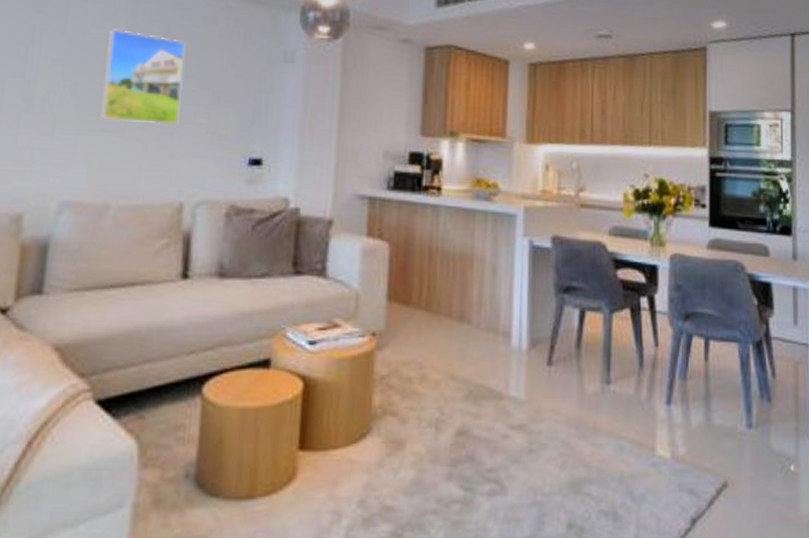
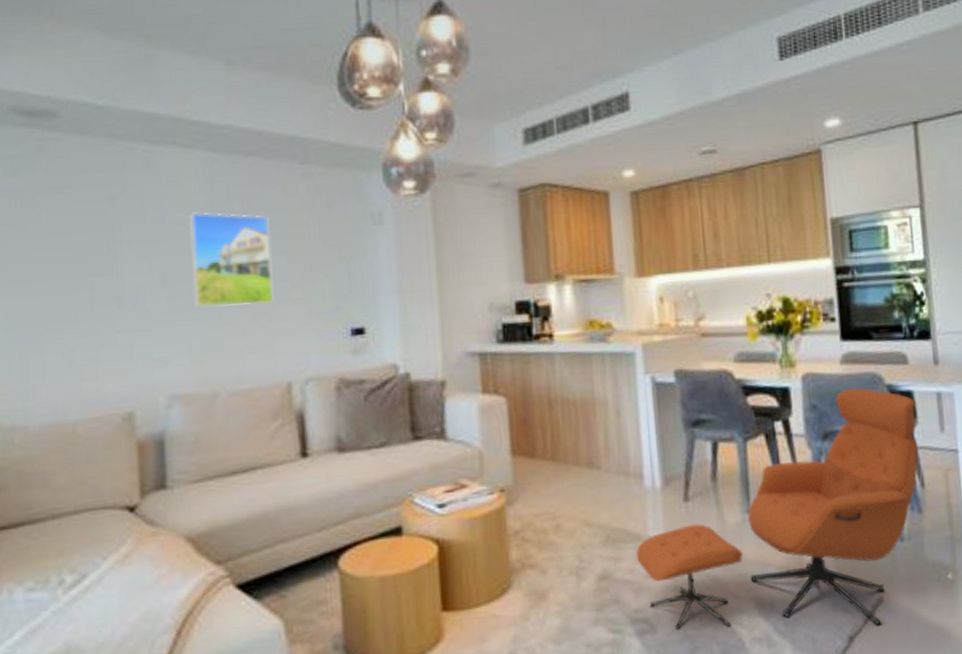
lounge chair: none [495,273,773,511] -> present [636,388,918,630]

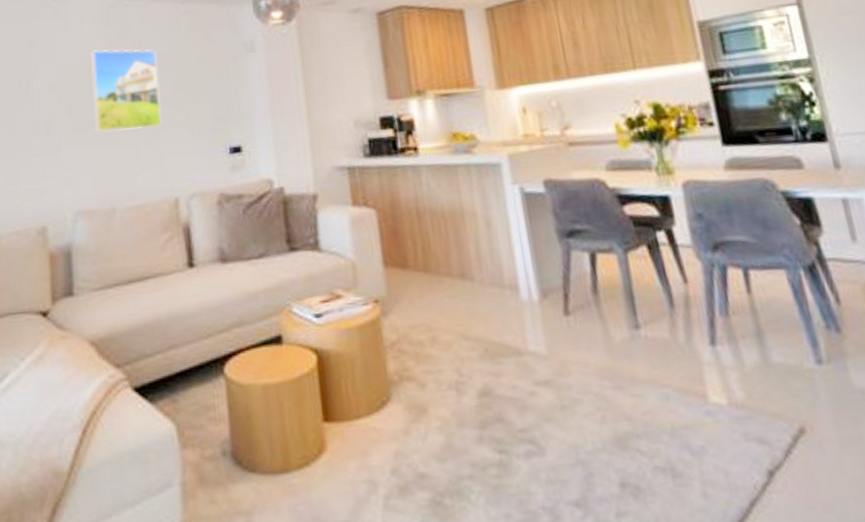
lounge chair: present [636,388,918,630] -> none [517,195,830,461]

